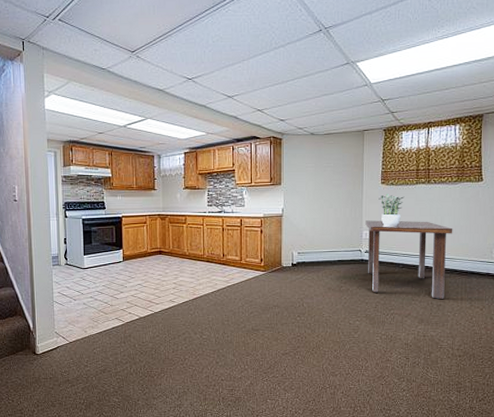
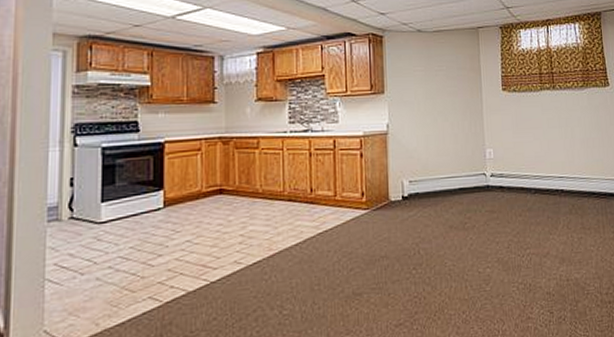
dining table: present [365,220,453,299] -> none [488,134,586,230]
potted plant: present [378,193,405,226] -> none [500,101,530,142]

